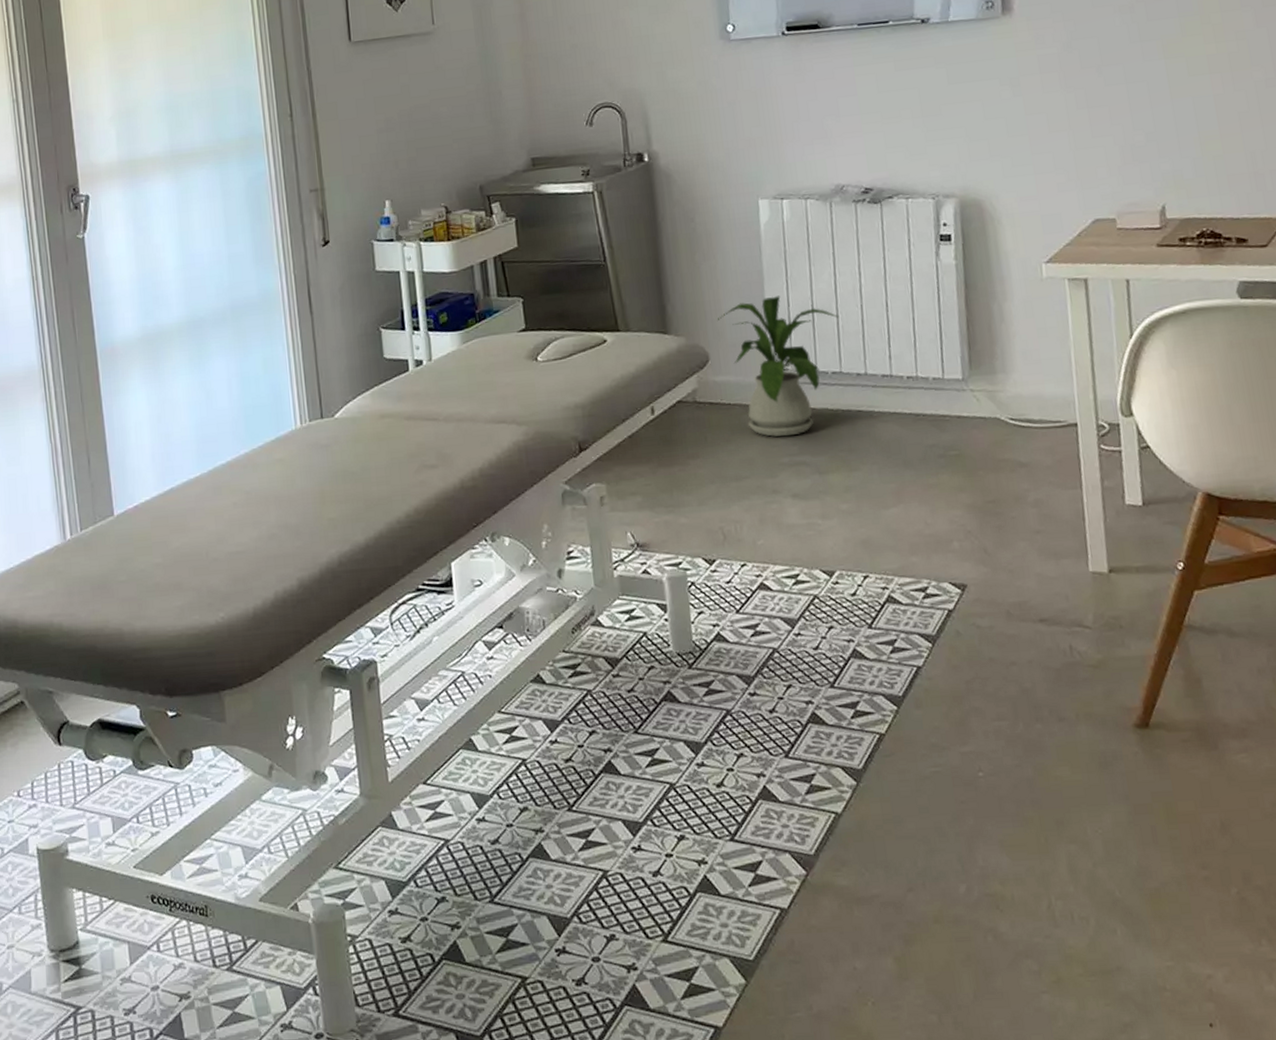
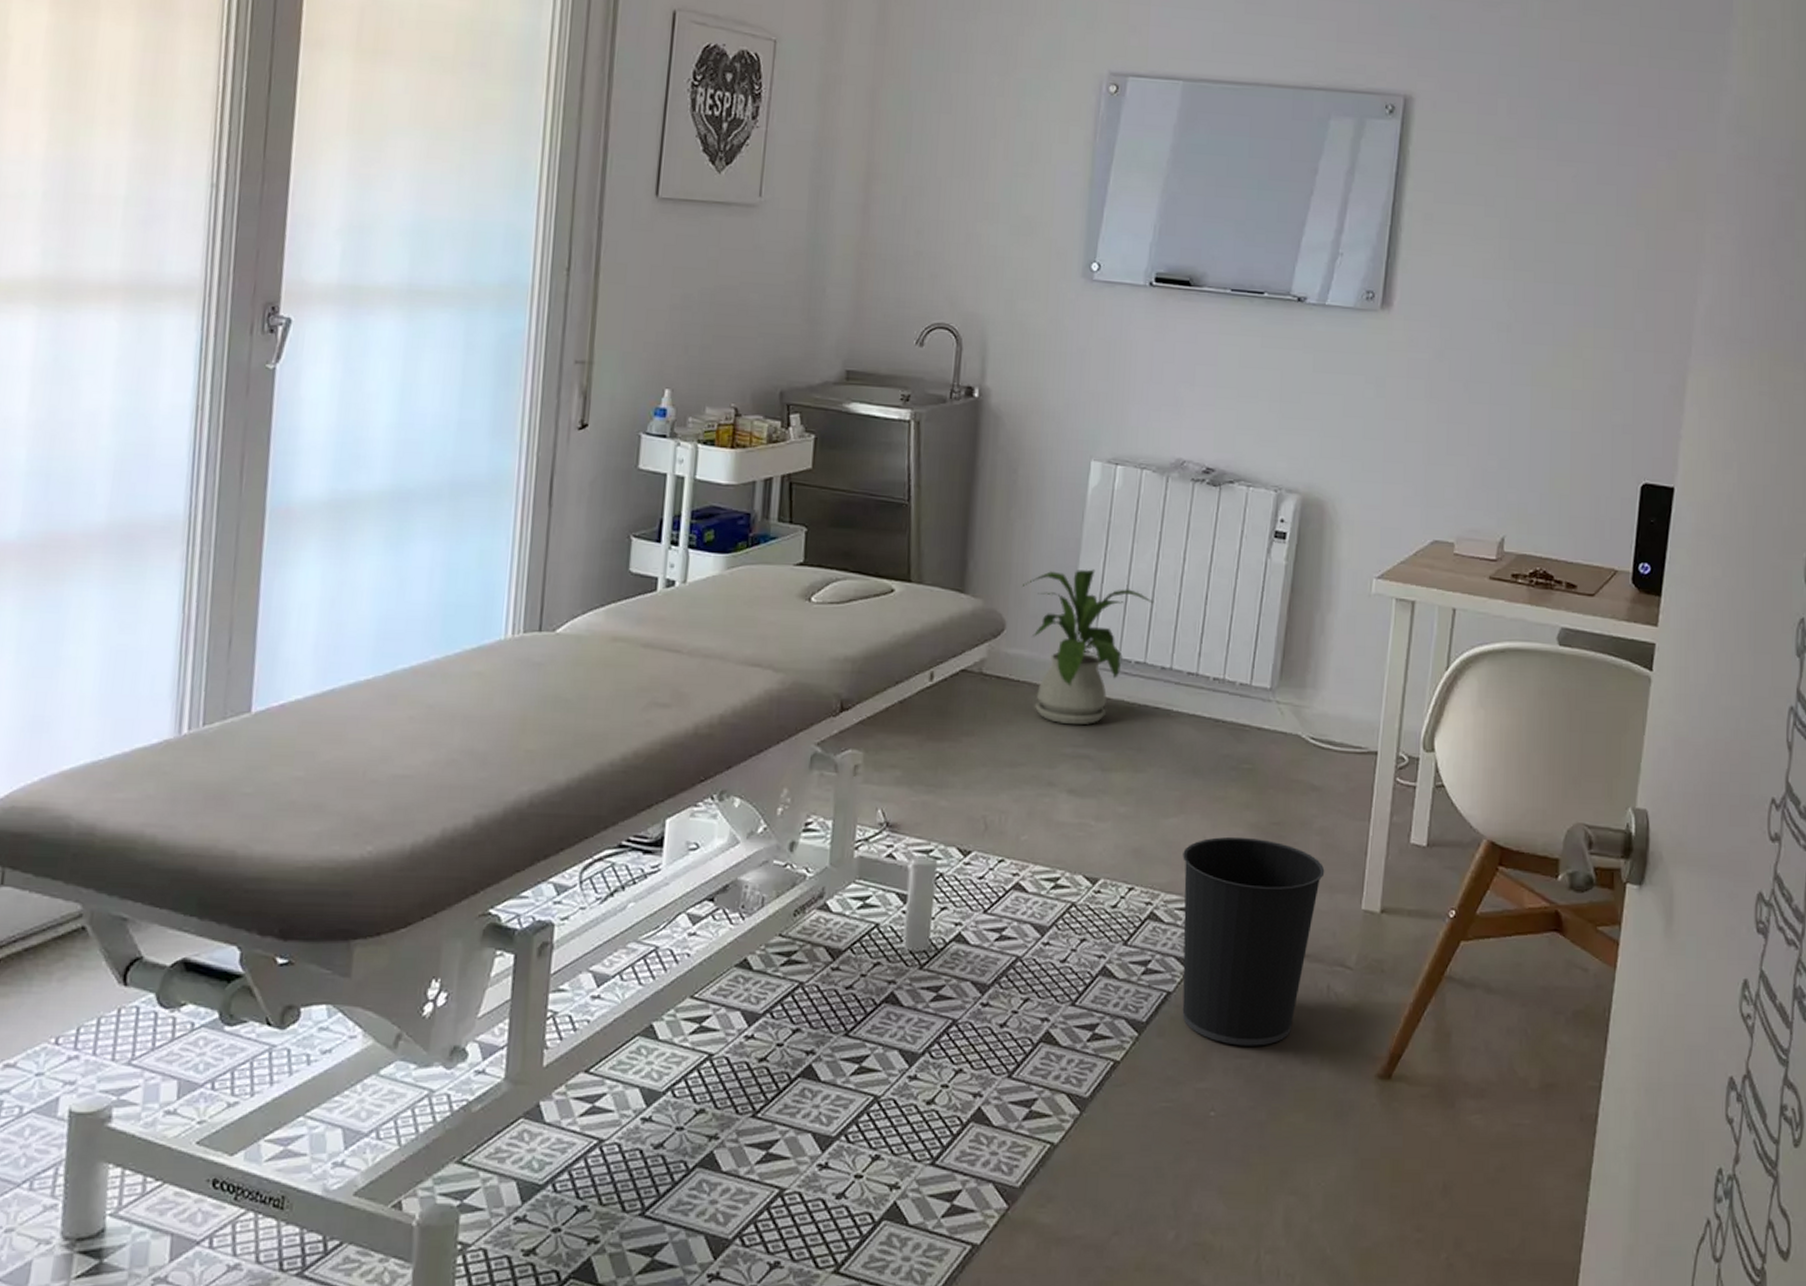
wastebasket: none [908,517,1047,710] -> present [1182,836,1325,1046]

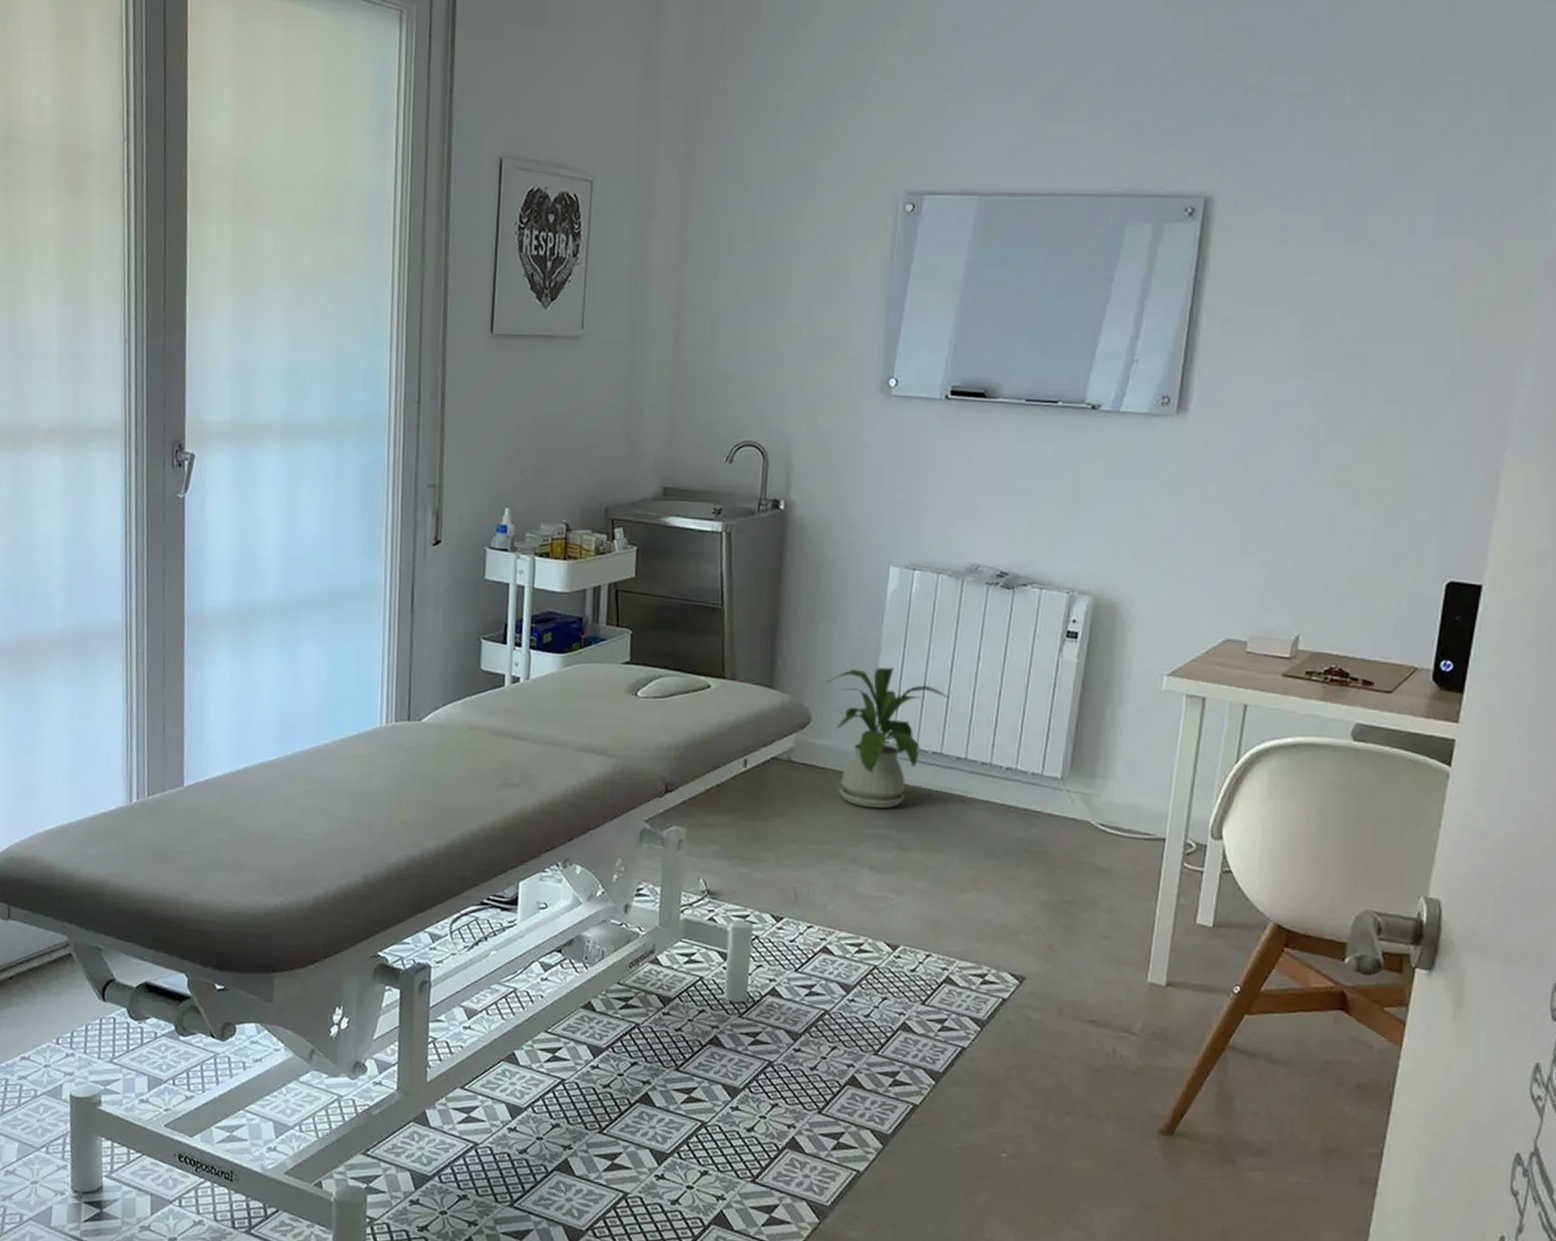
wastebasket: present [1182,836,1325,1046] -> none [976,912,1112,1099]

